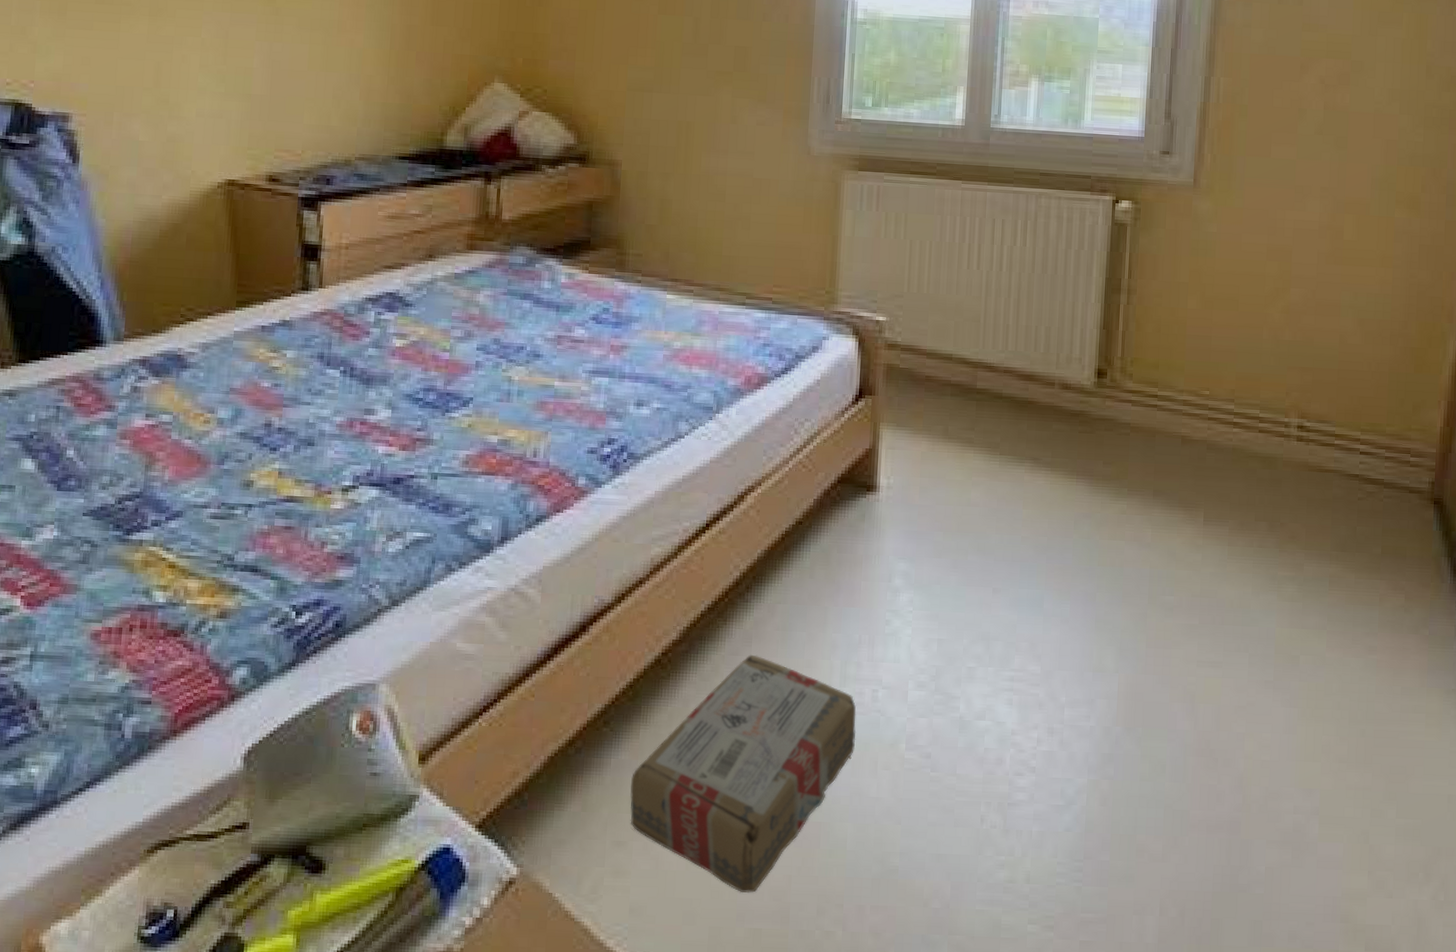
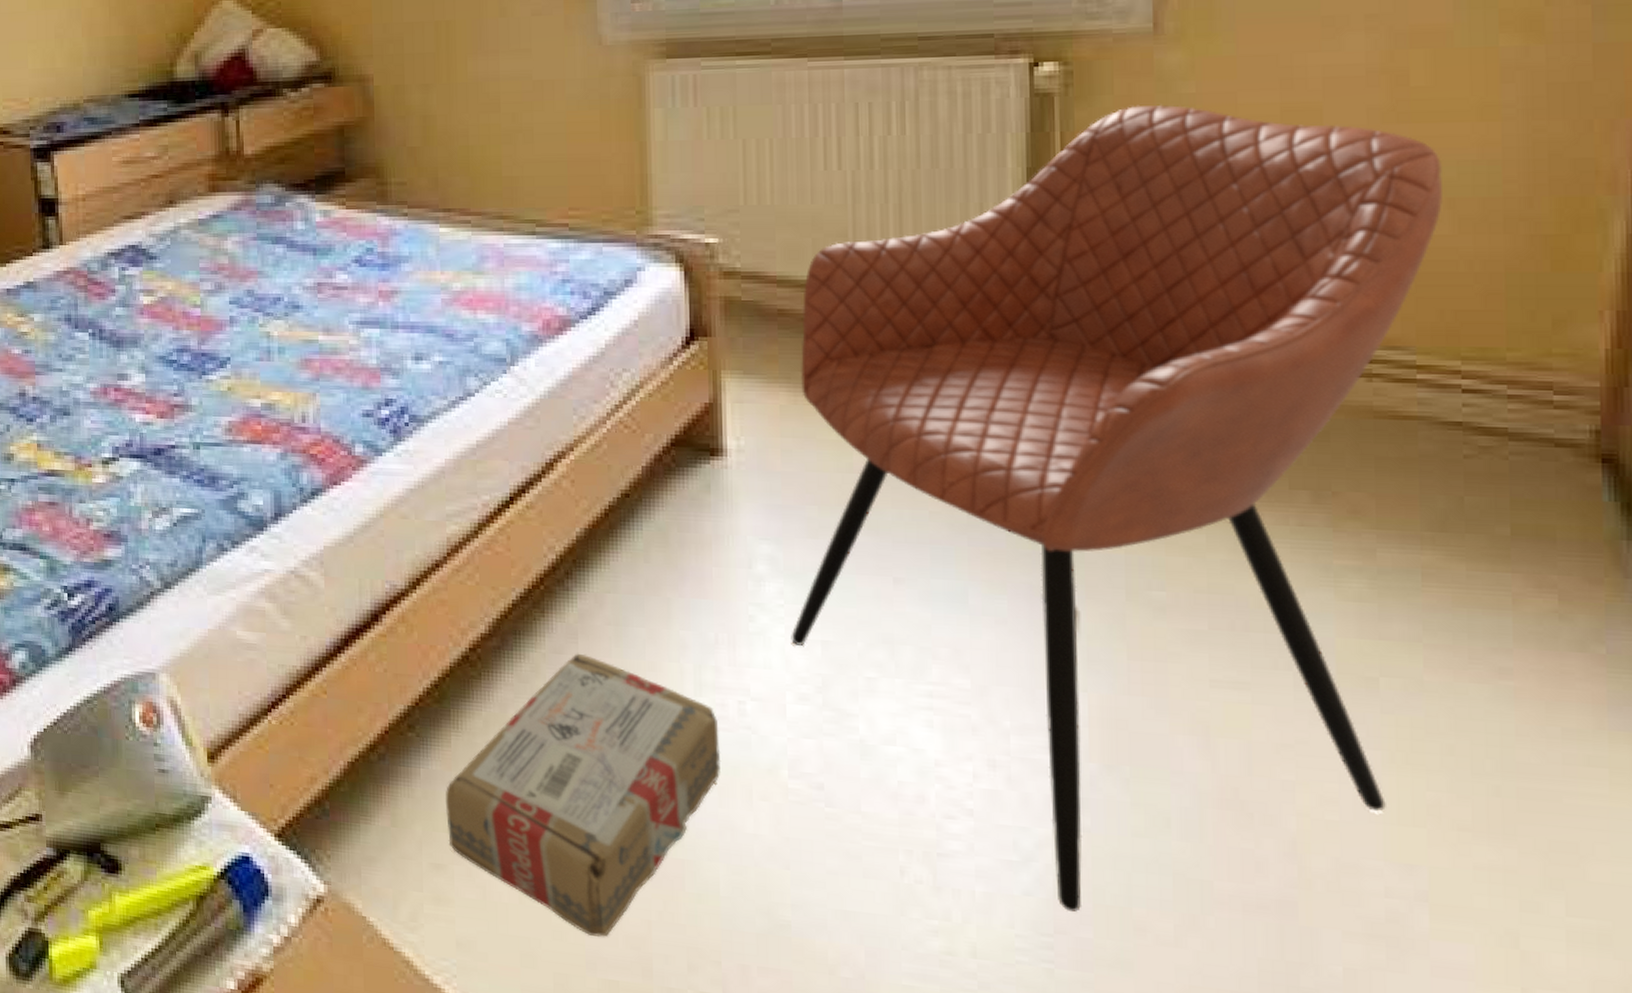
armchair: none [915,237,1358,842] -> present [791,104,1442,913]

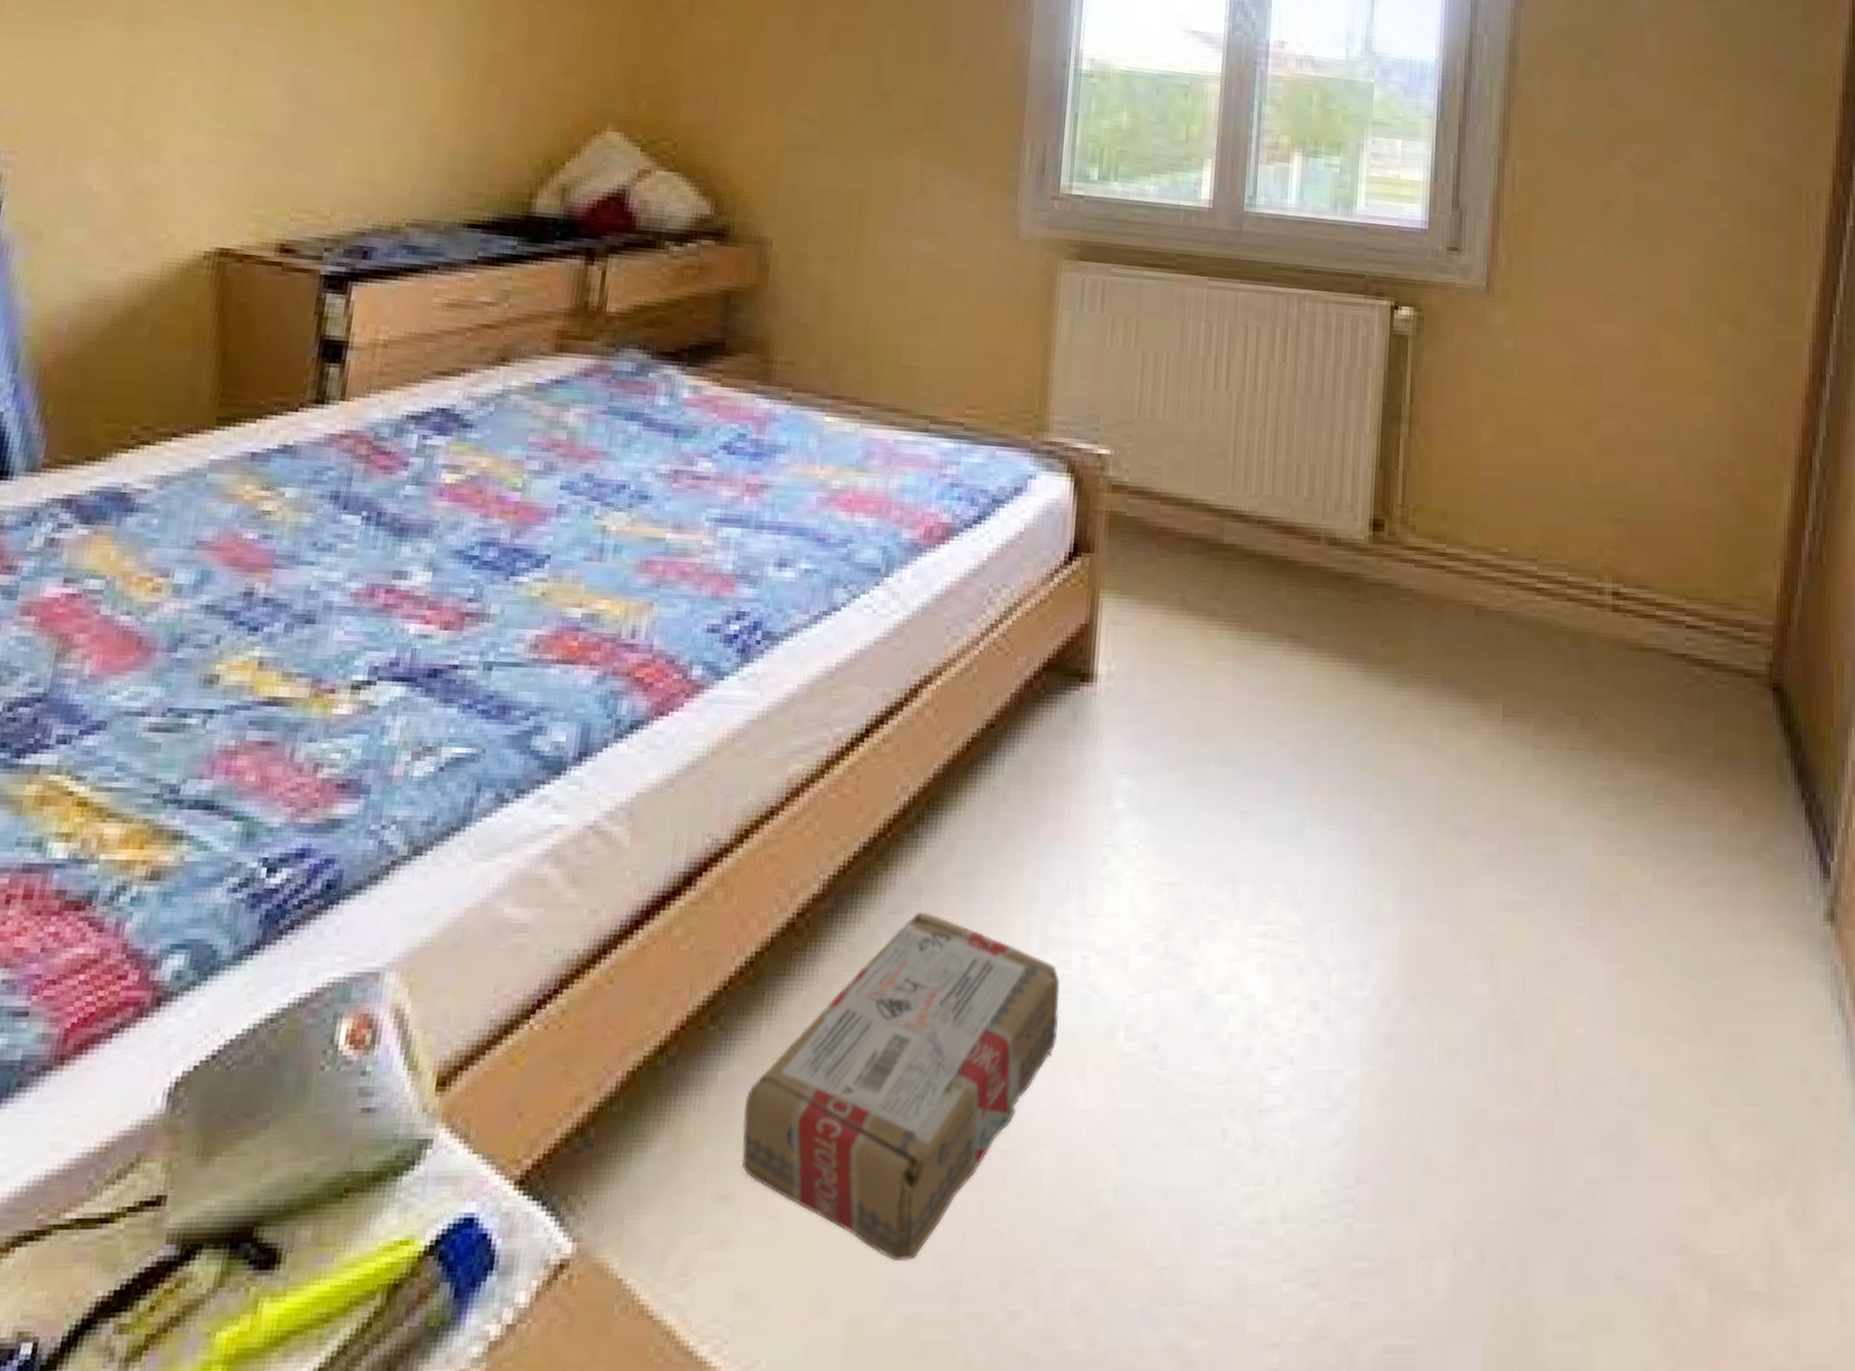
armchair: present [791,104,1442,913] -> none [1140,354,1679,1159]

